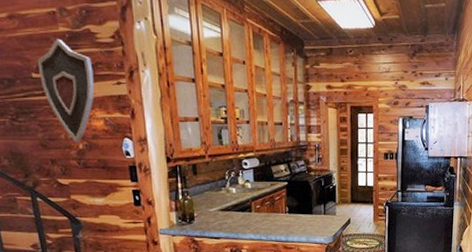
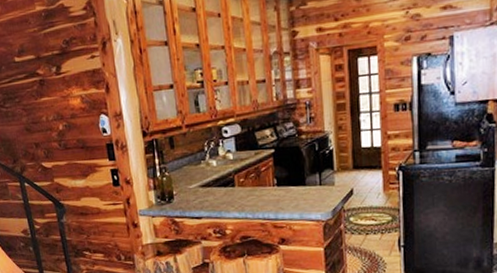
decorative shield: present [37,38,95,143] -> none [18,18,71,124]

